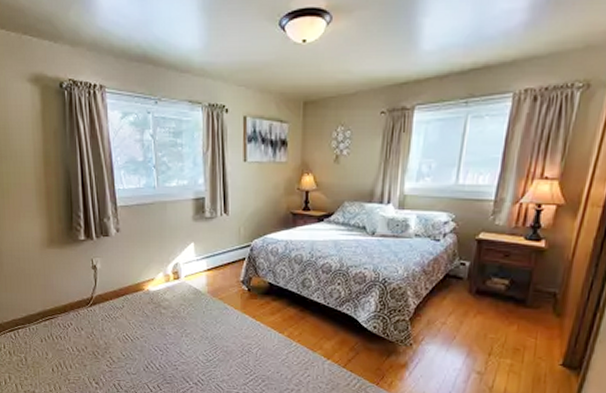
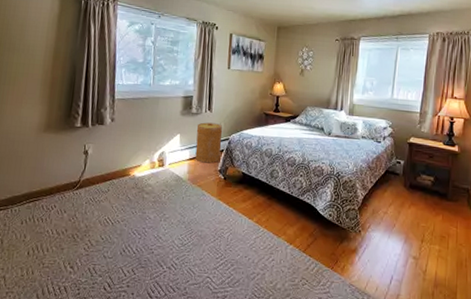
basket: none [212,227,243,274] -> present [195,122,223,163]

